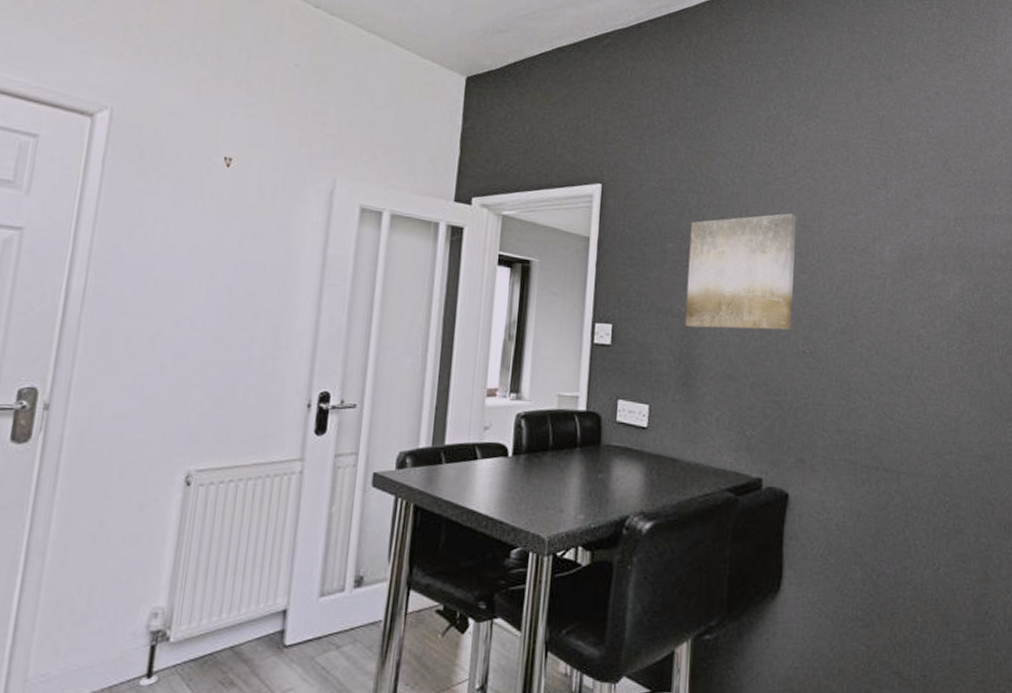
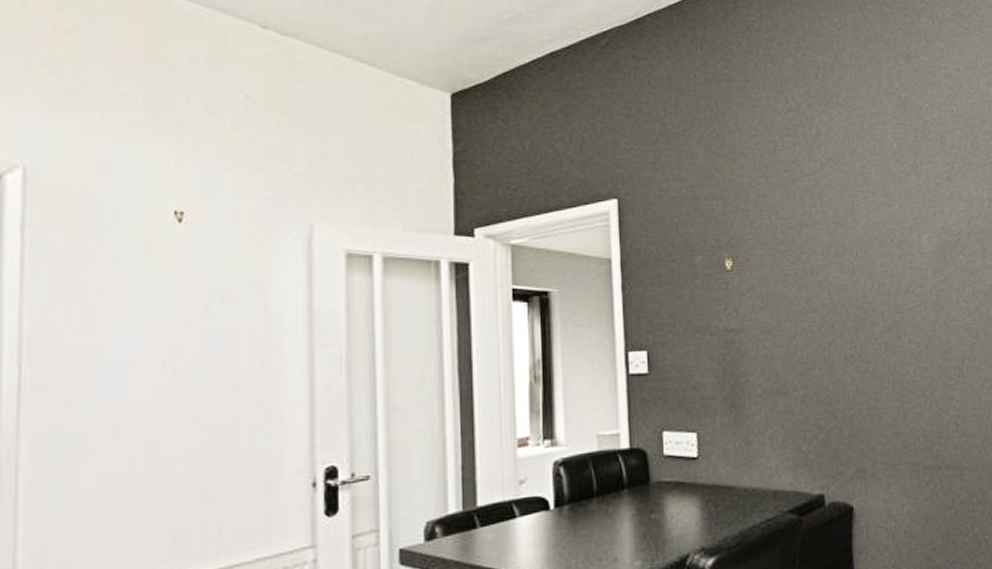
wall art: present [685,213,796,331] -> none [719,211,836,344]

